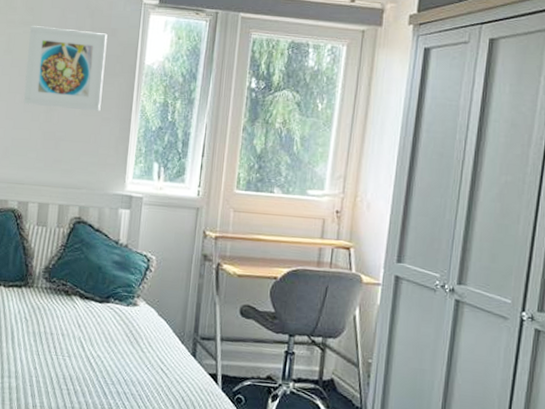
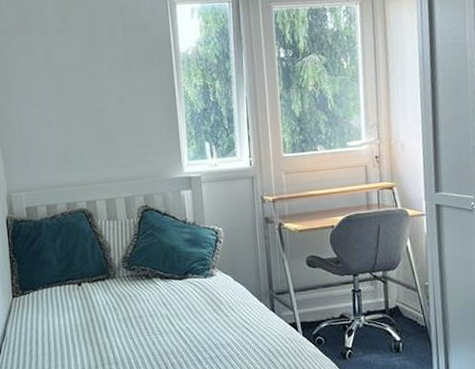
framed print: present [23,26,108,111] -> none [65,29,147,109]

